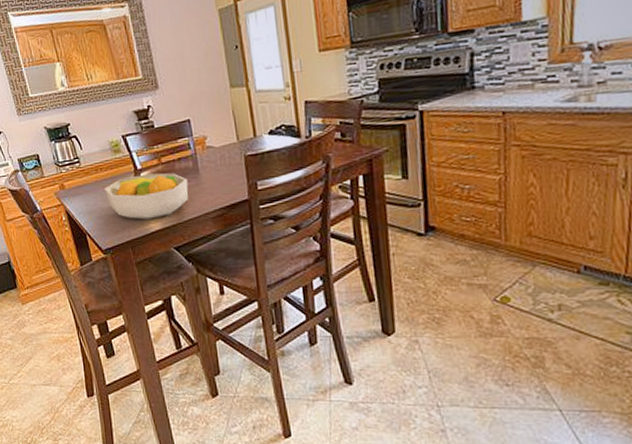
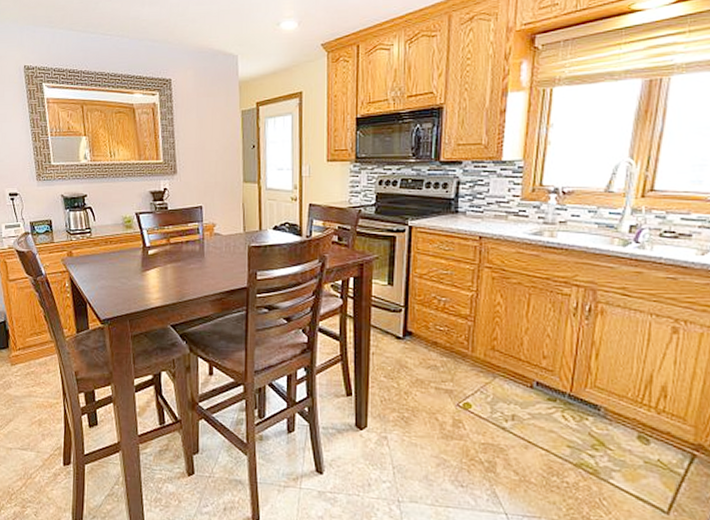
fruit bowl: present [104,173,189,220] -> none [111,252,192,295]

